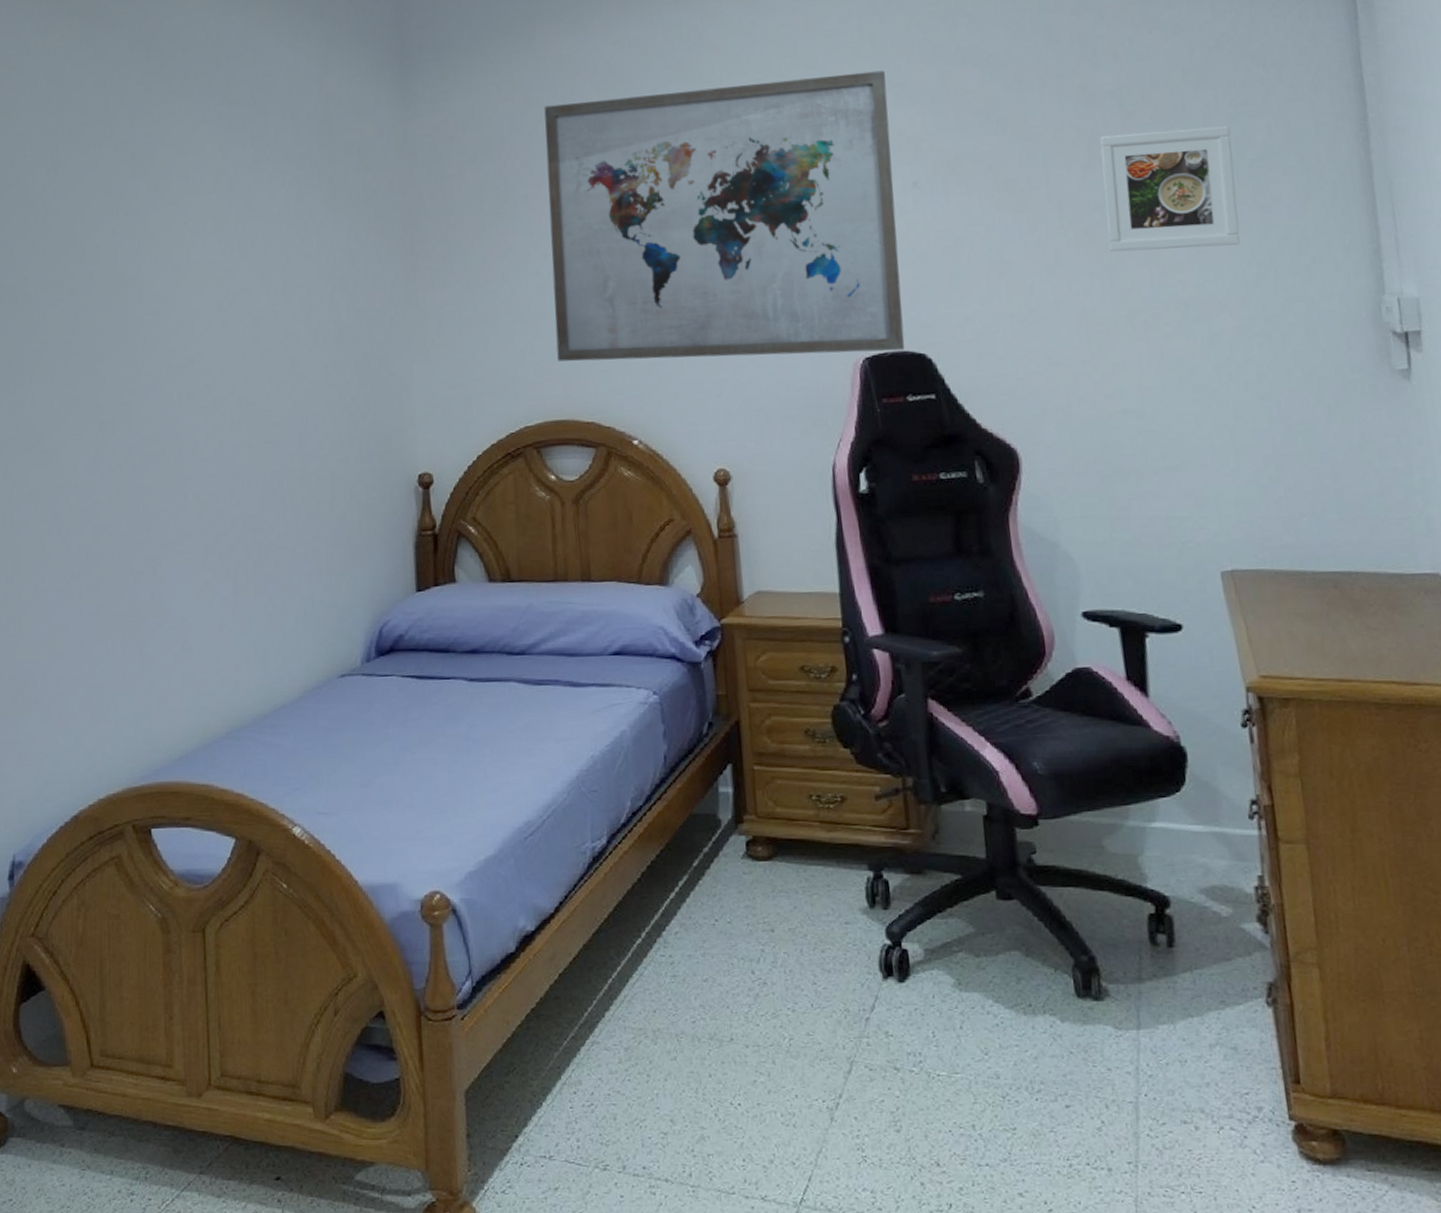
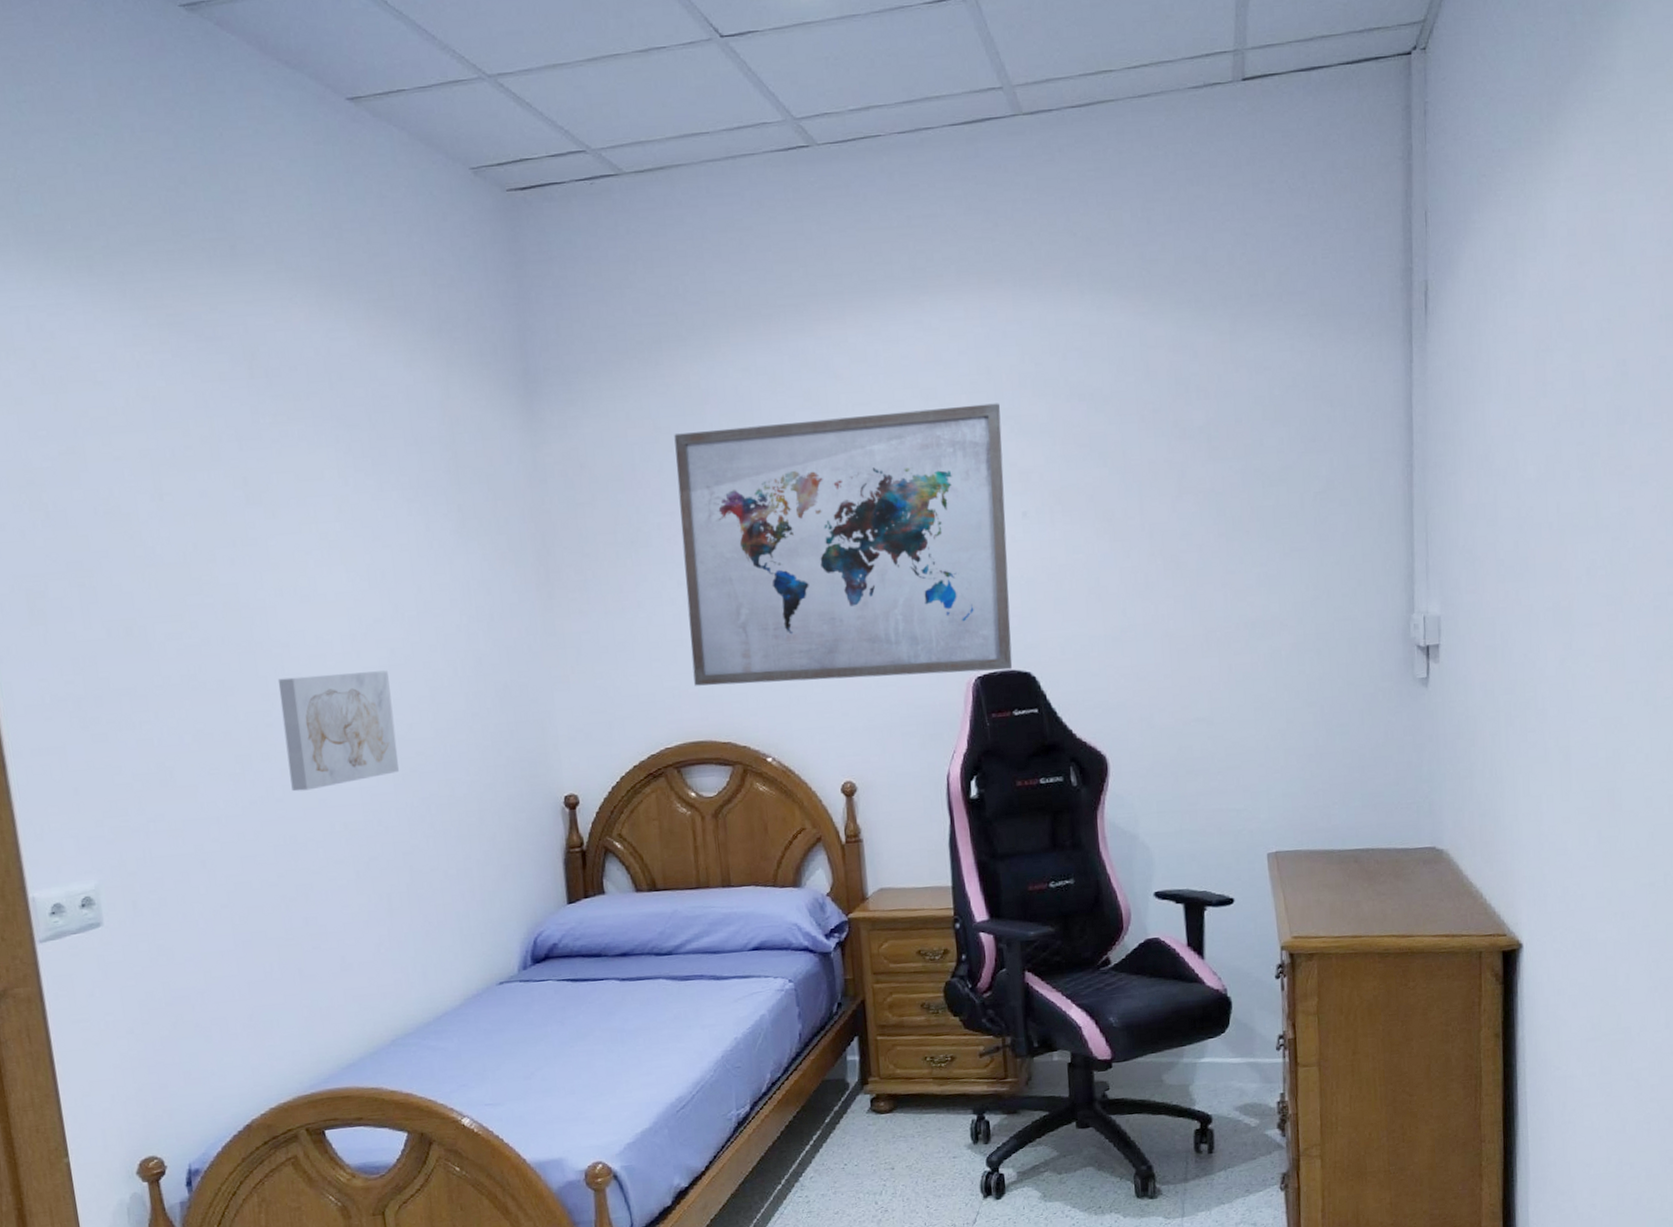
wall art: none [145,339,255,460] -> present [277,670,399,792]
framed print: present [1100,126,1240,253] -> none [1188,461,1301,578]

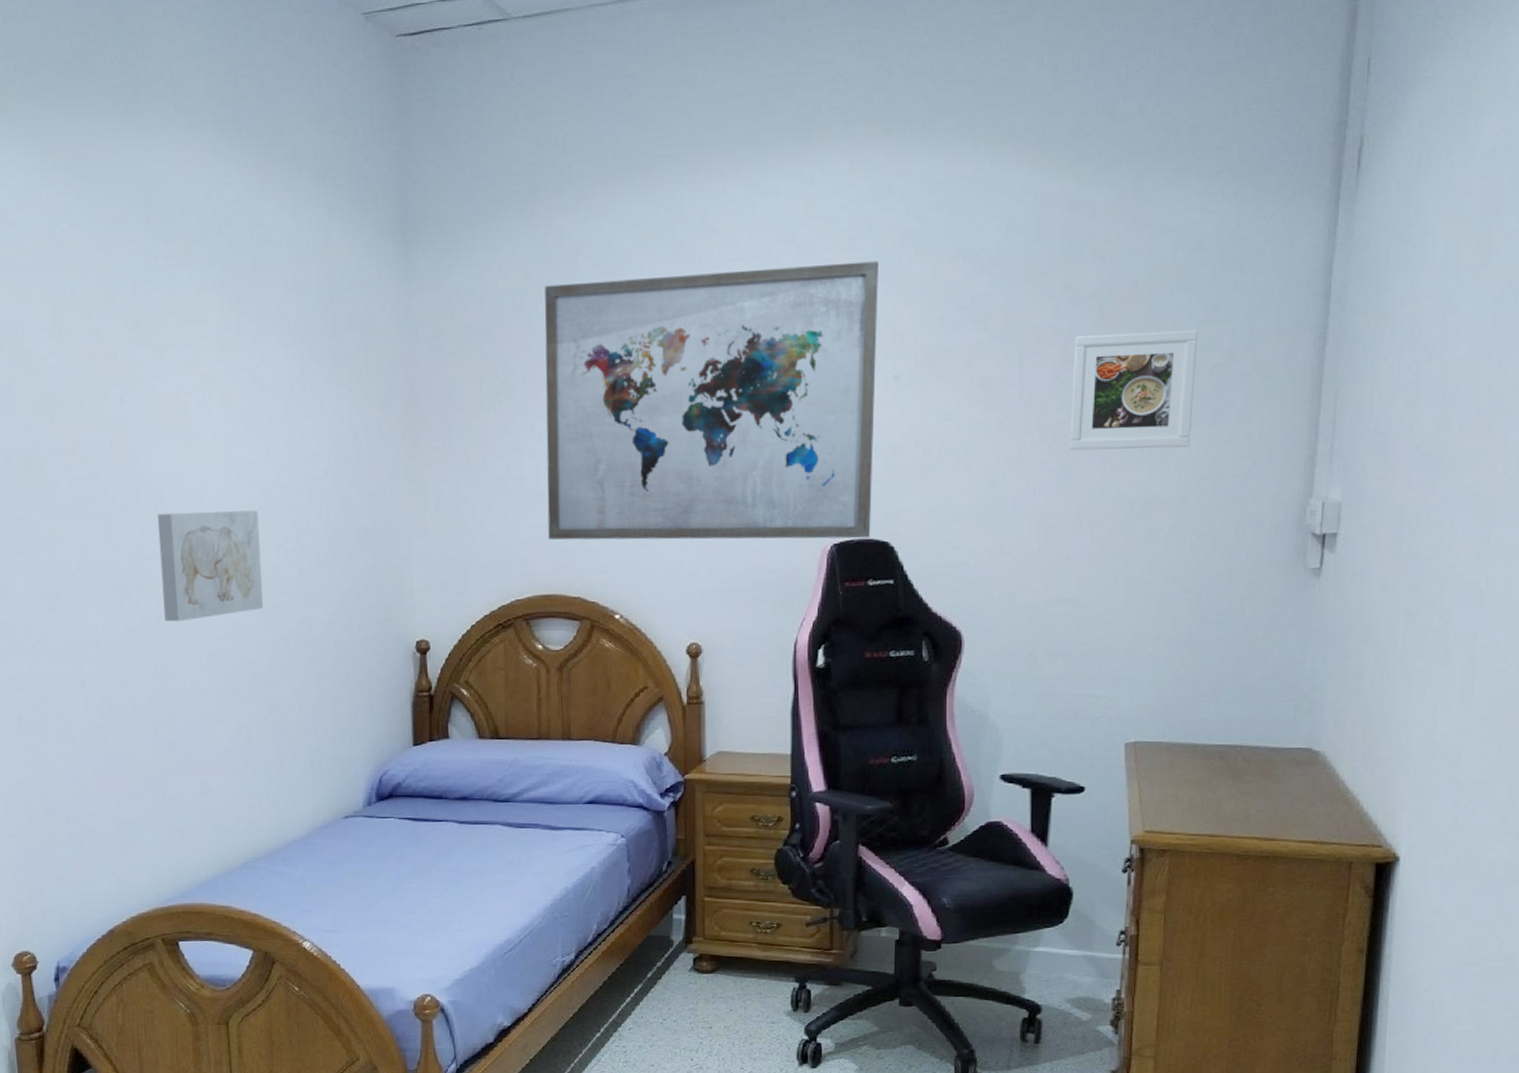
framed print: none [1188,461,1301,578] -> present [1068,330,1198,451]

